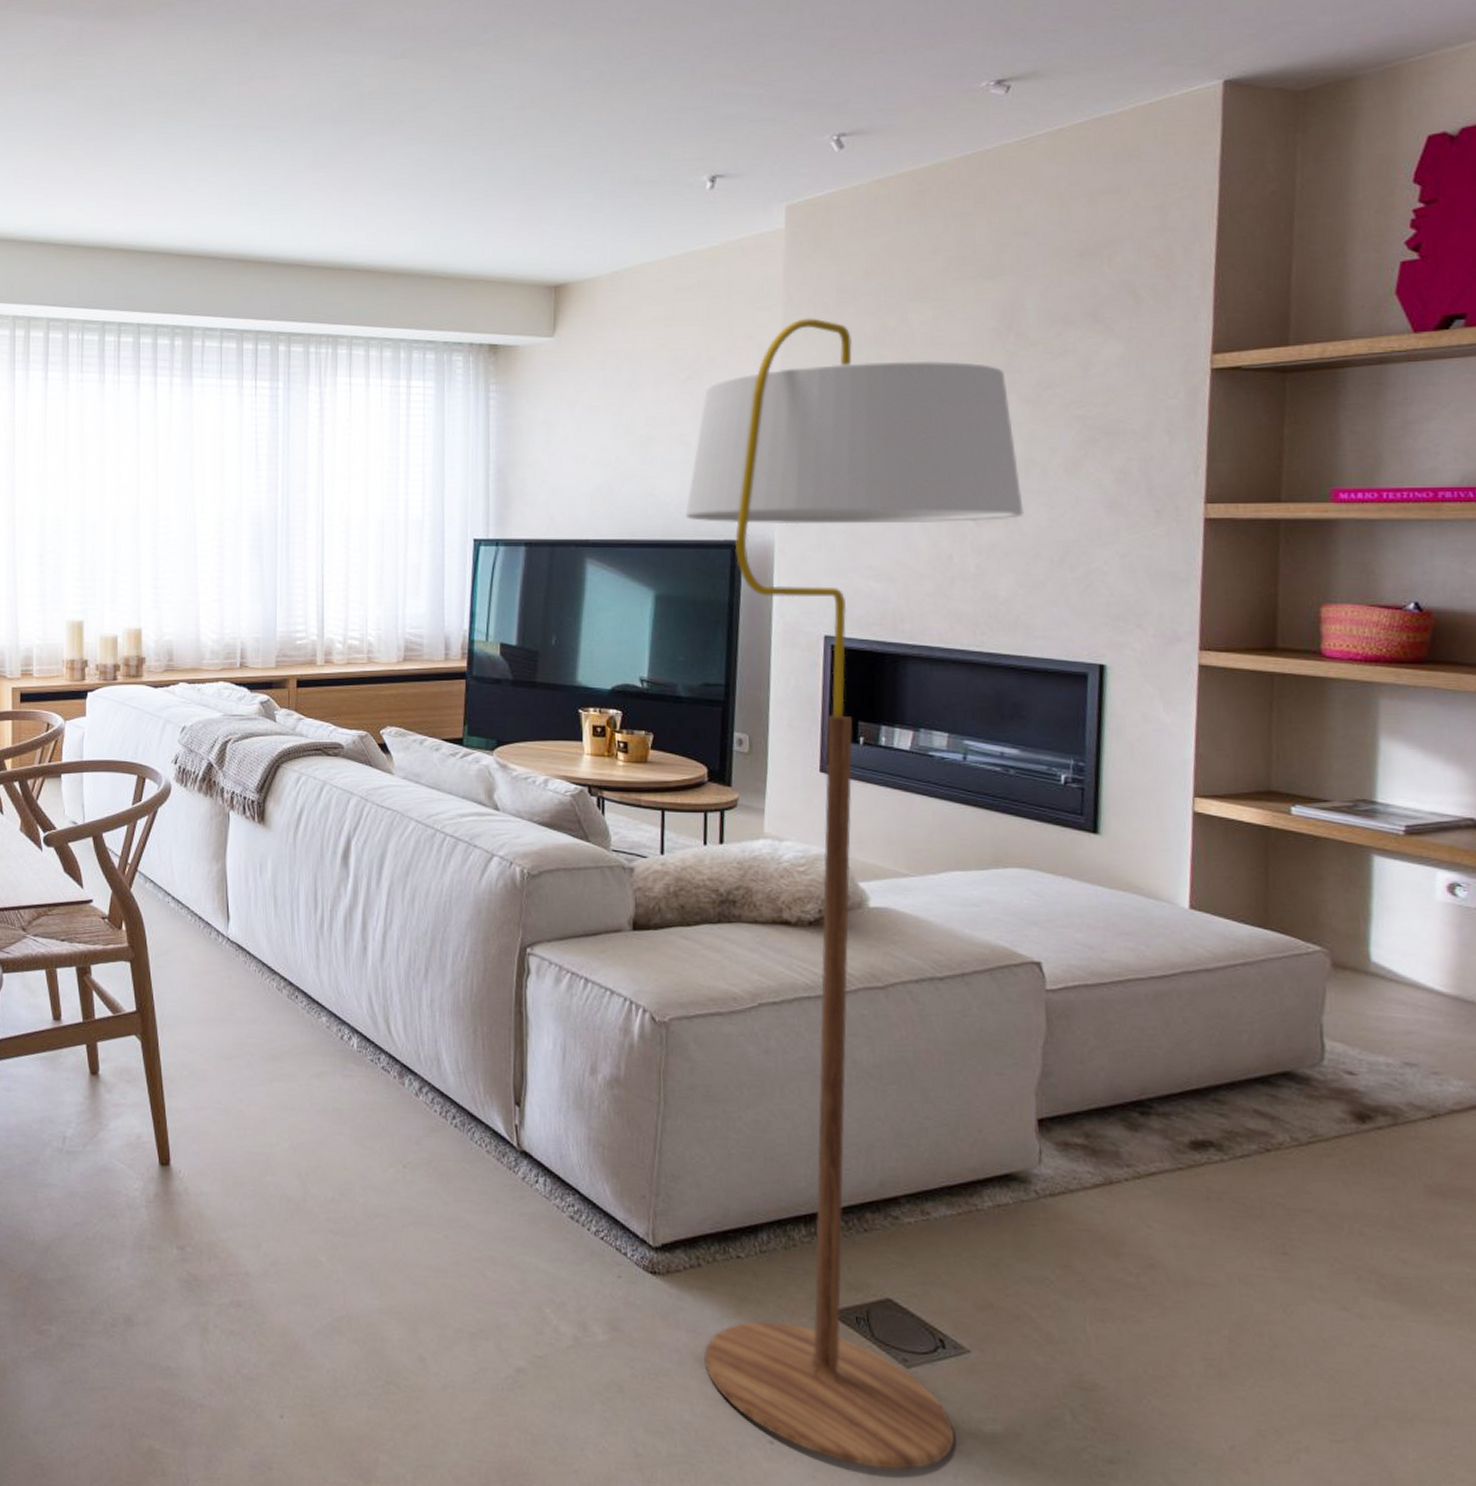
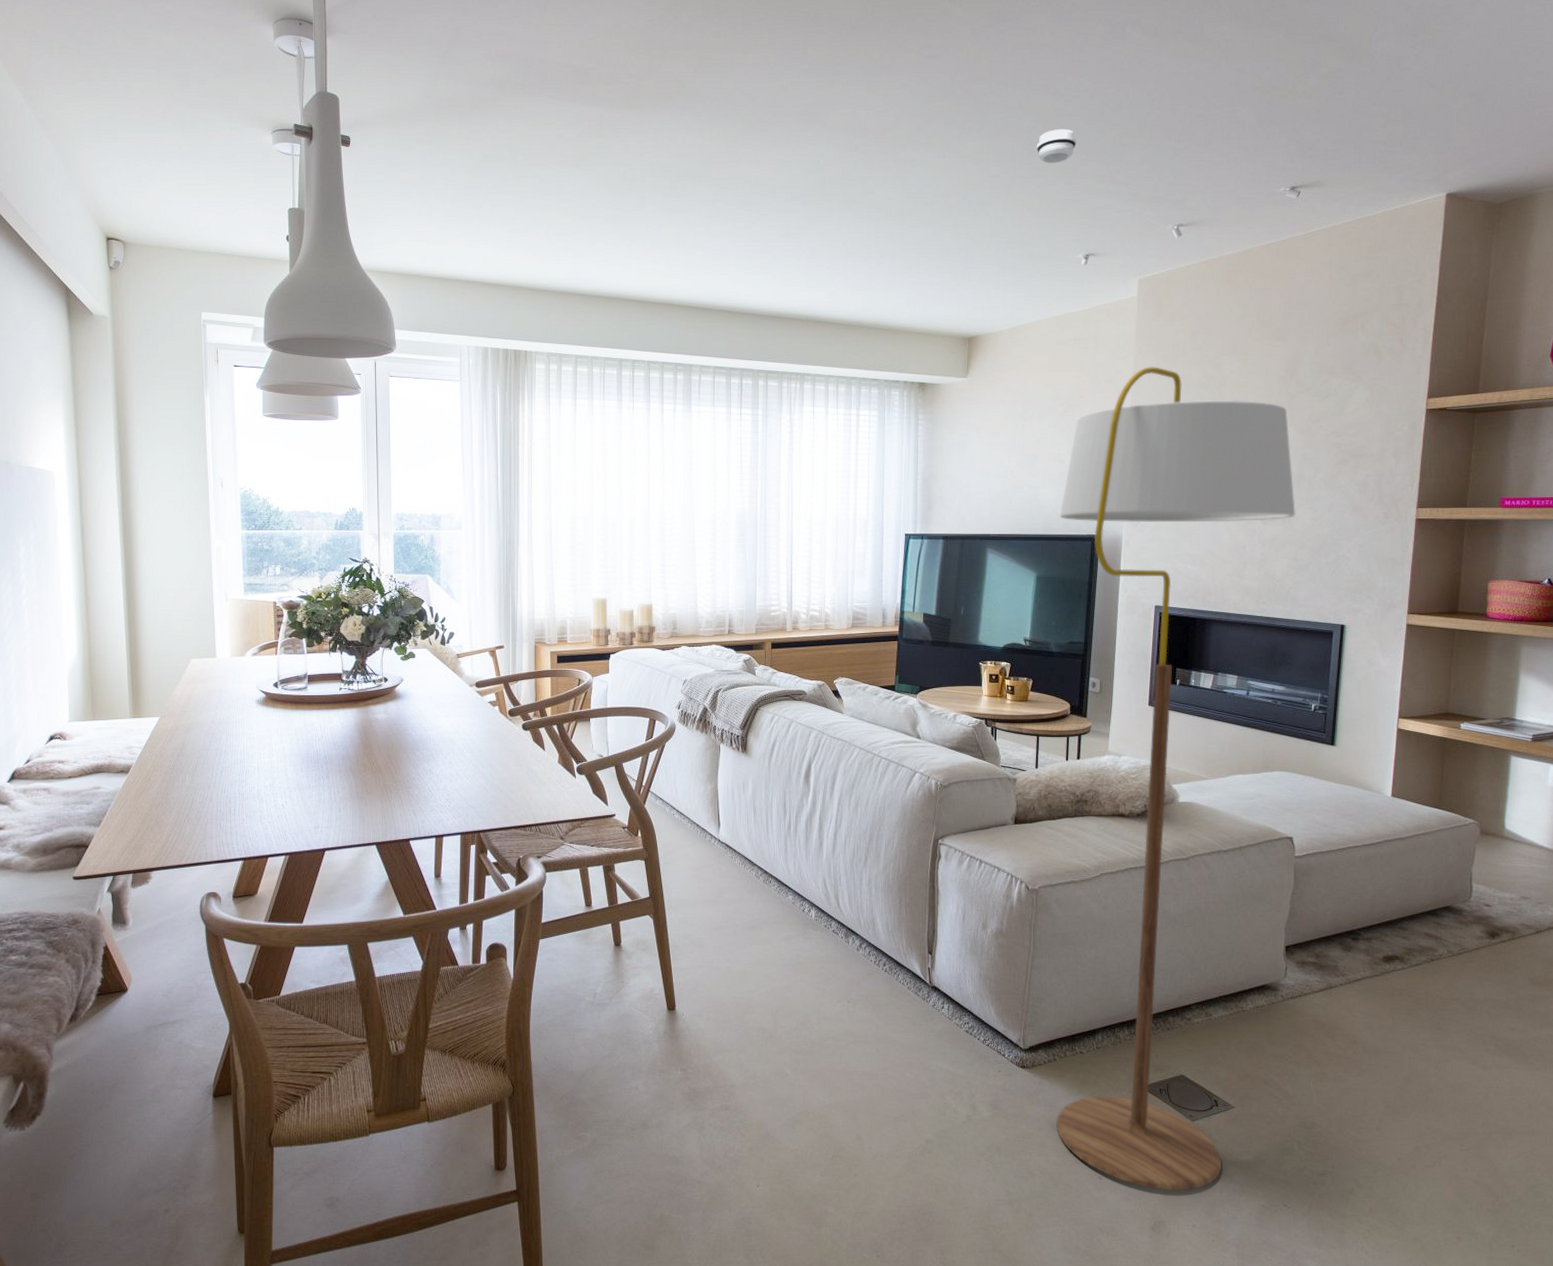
smoke detector: none [640,19,695,63] -> present [1036,128,1076,163]

